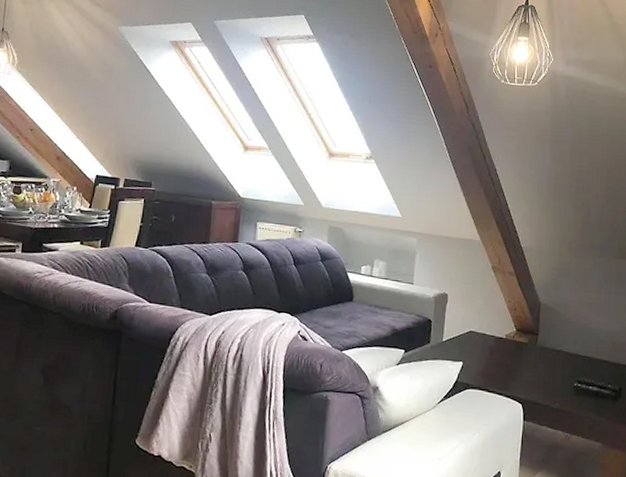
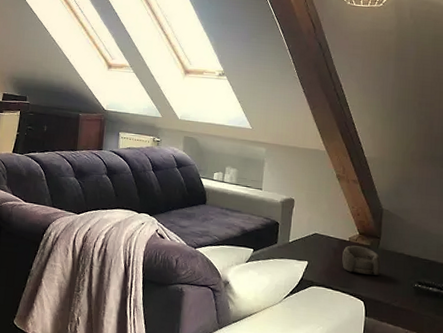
decorative bowl: none [499,343,539,375] -> present [342,245,381,275]

